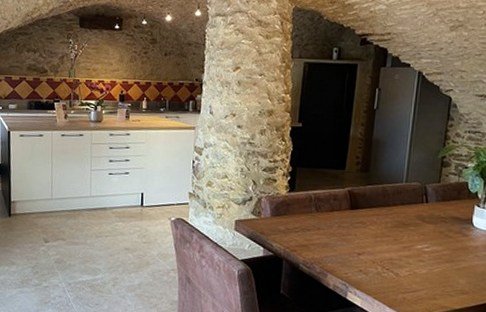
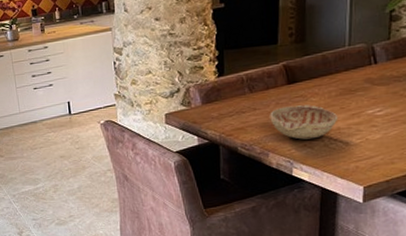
decorative bowl: none [332,230,392,266] -> present [270,104,339,140]

